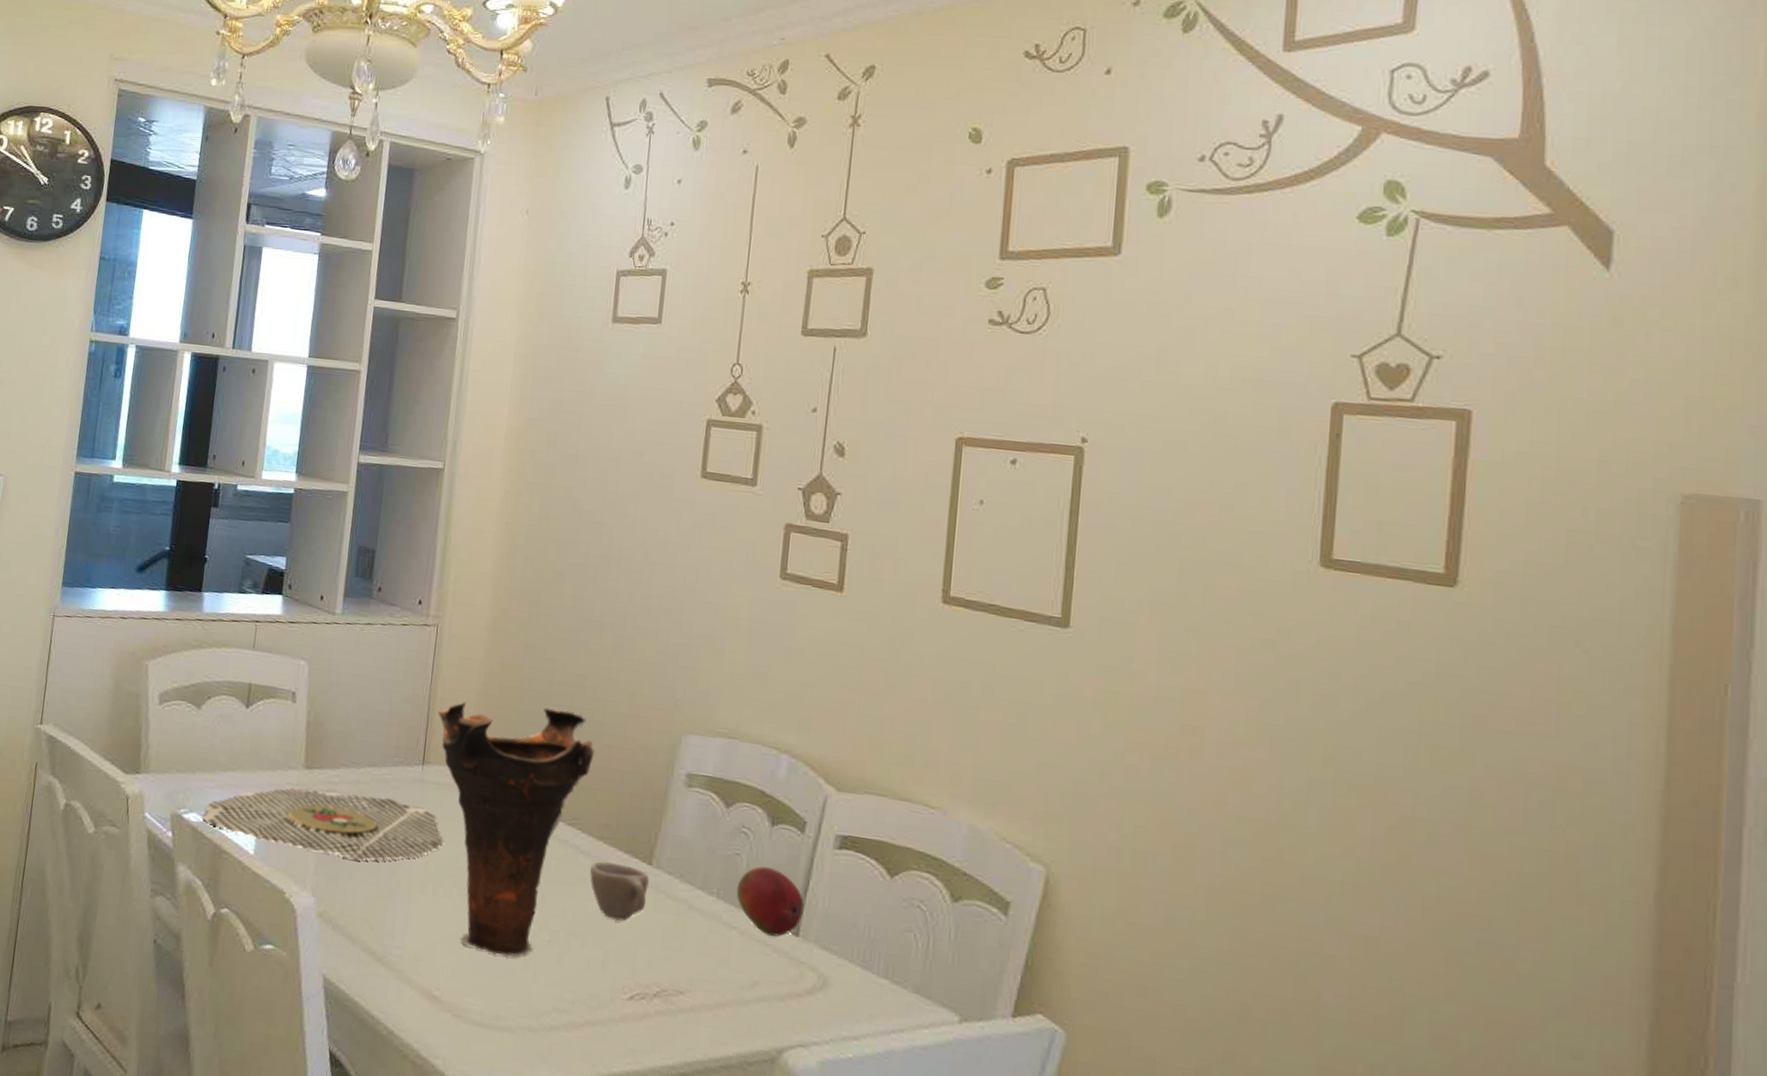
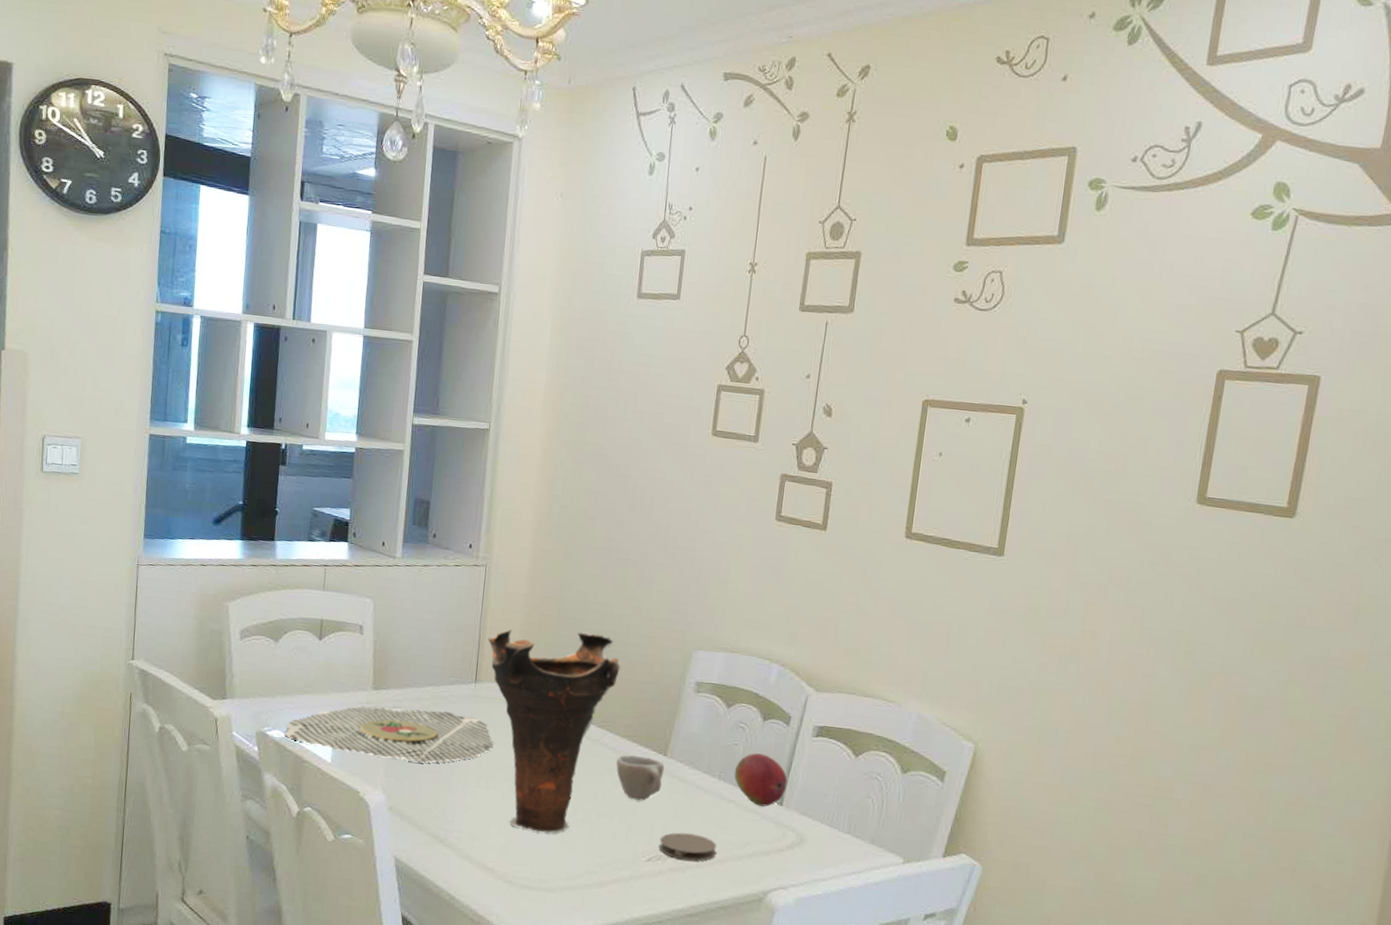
coaster: none [643,964,717,1003] -> present [659,832,717,861]

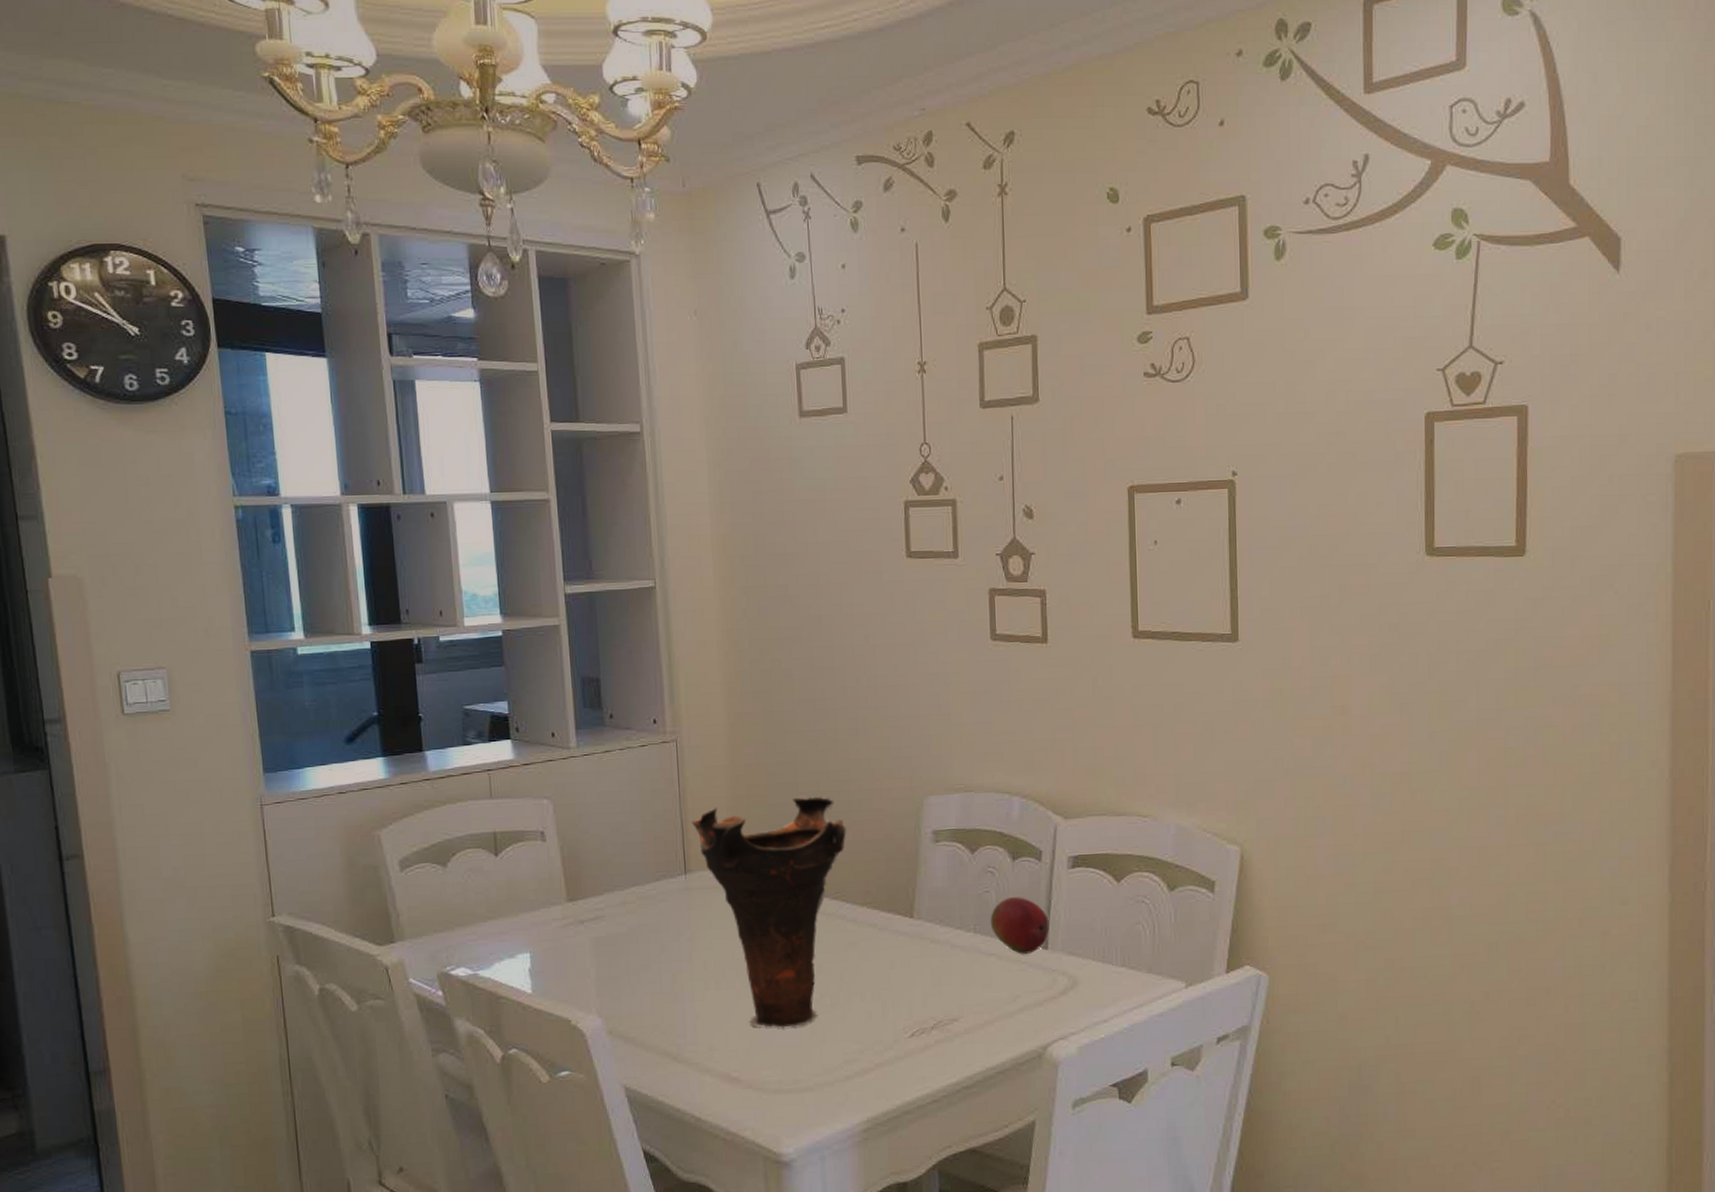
napkin: present [284,705,494,763] -> none [471,911,718,978]
cup: present [616,755,665,801] -> none [859,923,914,973]
coaster: present [659,832,717,861] -> none [920,997,985,1028]

